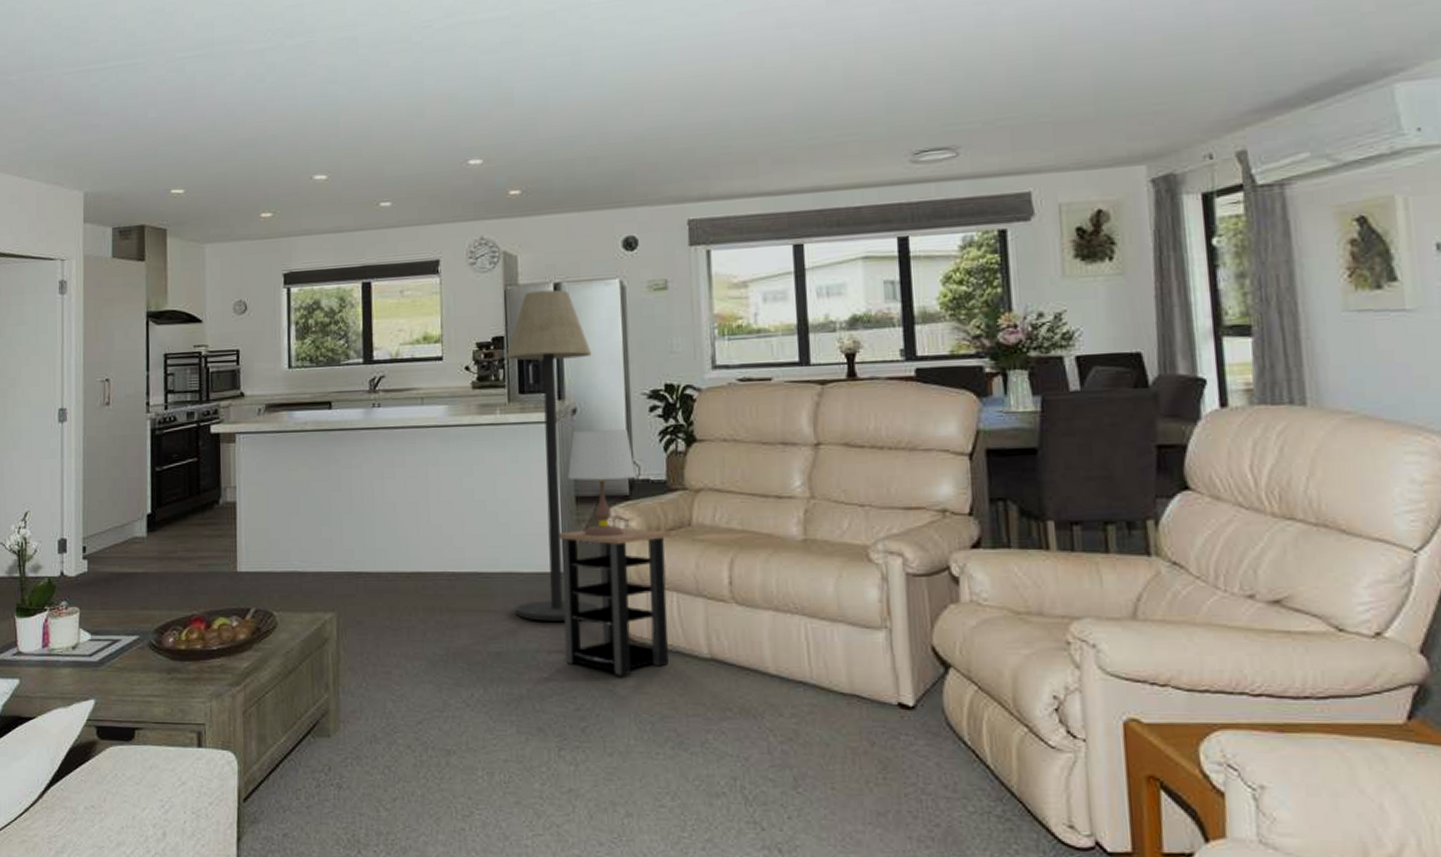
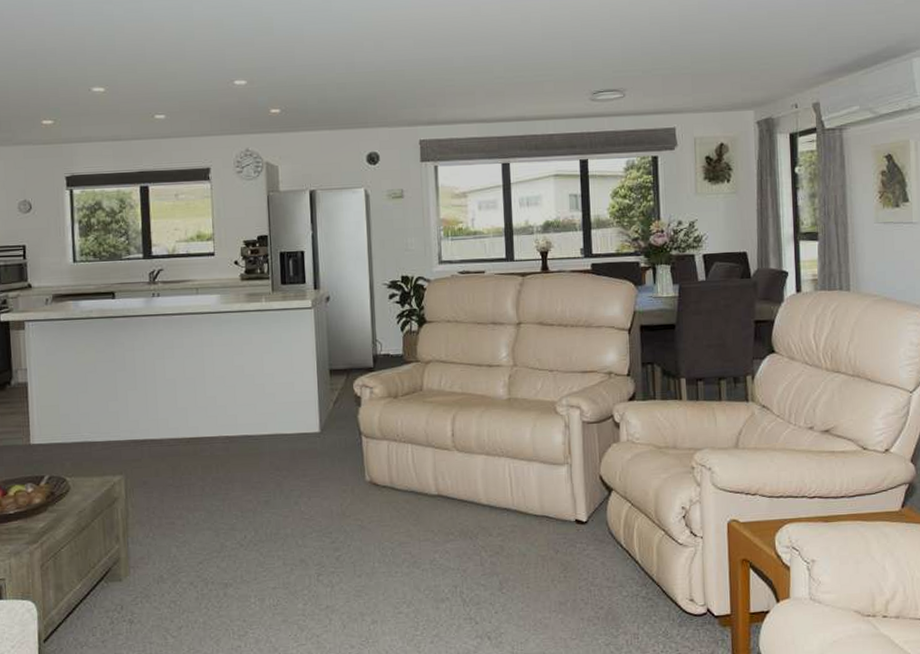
floor lamp: present [506,289,600,621] -> none [269,196,350,473]
side table: present [559,527,673,676] -> none [316,393,408,513]
table lamp: present [568,429,636,537] -> none [323,314,378,402]

